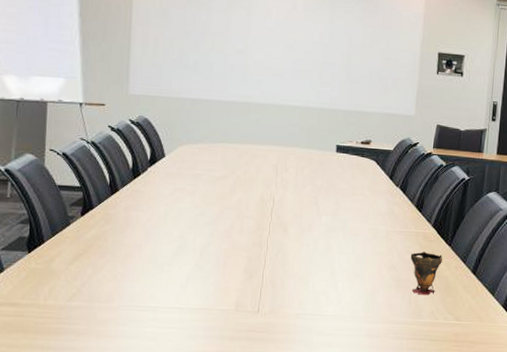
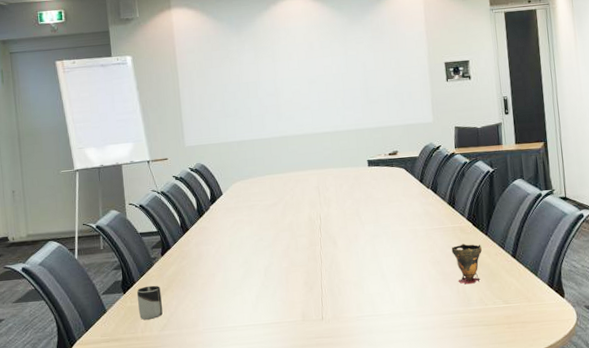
cup: none [44,247,75,287] -> present [136,285,163,320]

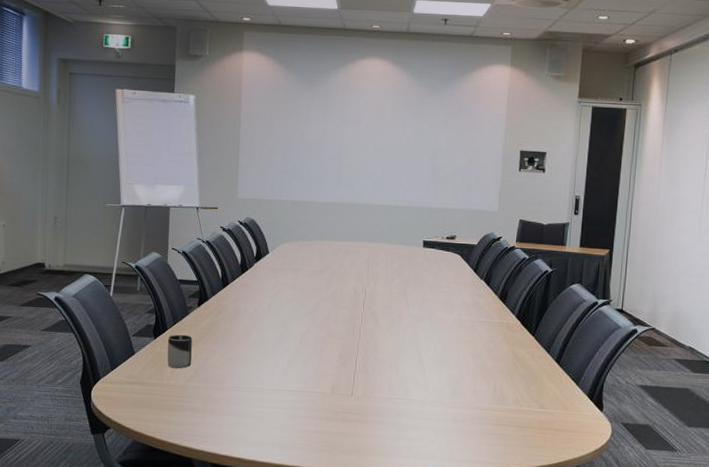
cup: present [451,243,482,284] -> none [494,341,526,383]

